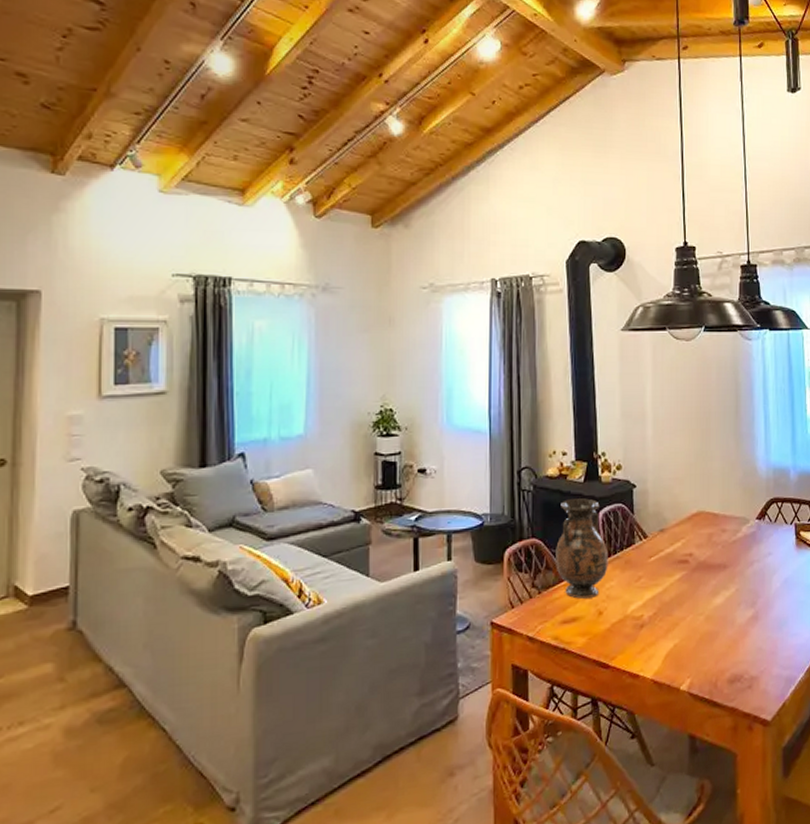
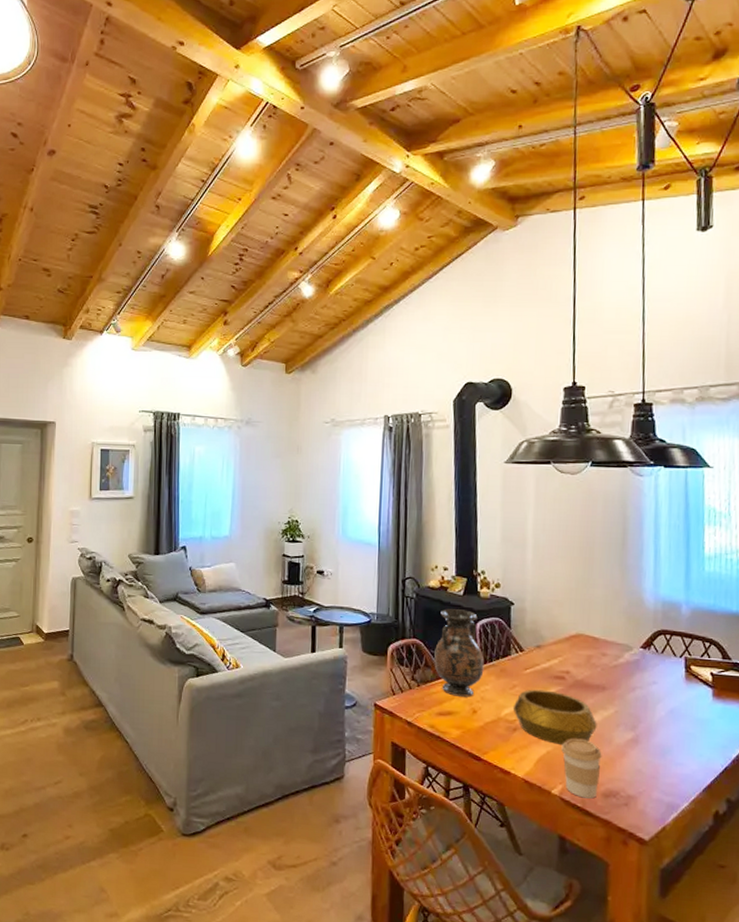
decorative bowl: none [639,577,720,635] -> present [512,689,597,745]
coffee cup: none [688,624,726,689] -> present [561,738,602,799]

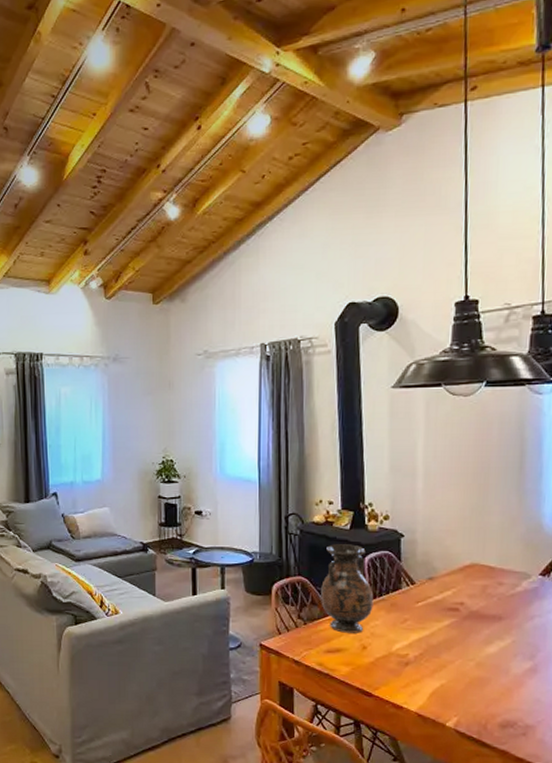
decorative bowl: present [512,689,597,745] -> none [404,622,493,677]
coffee cup: present [561,738,602,799] -> none [456,670,499,730]

